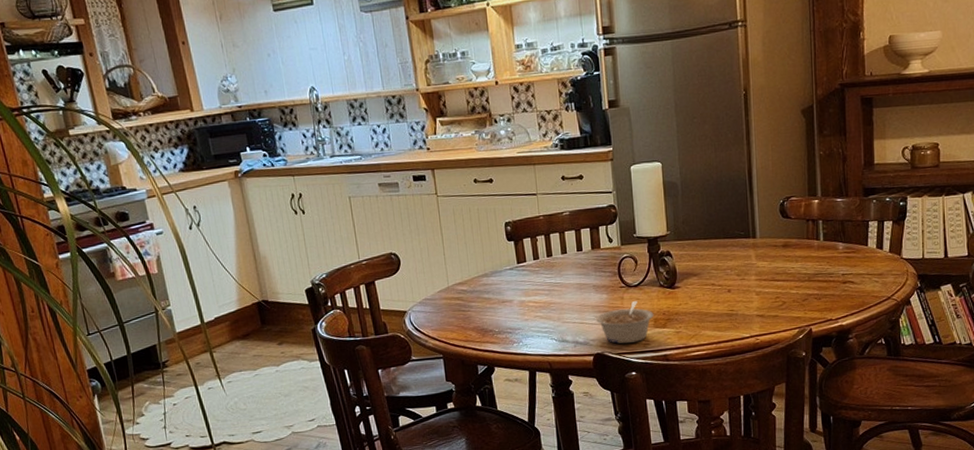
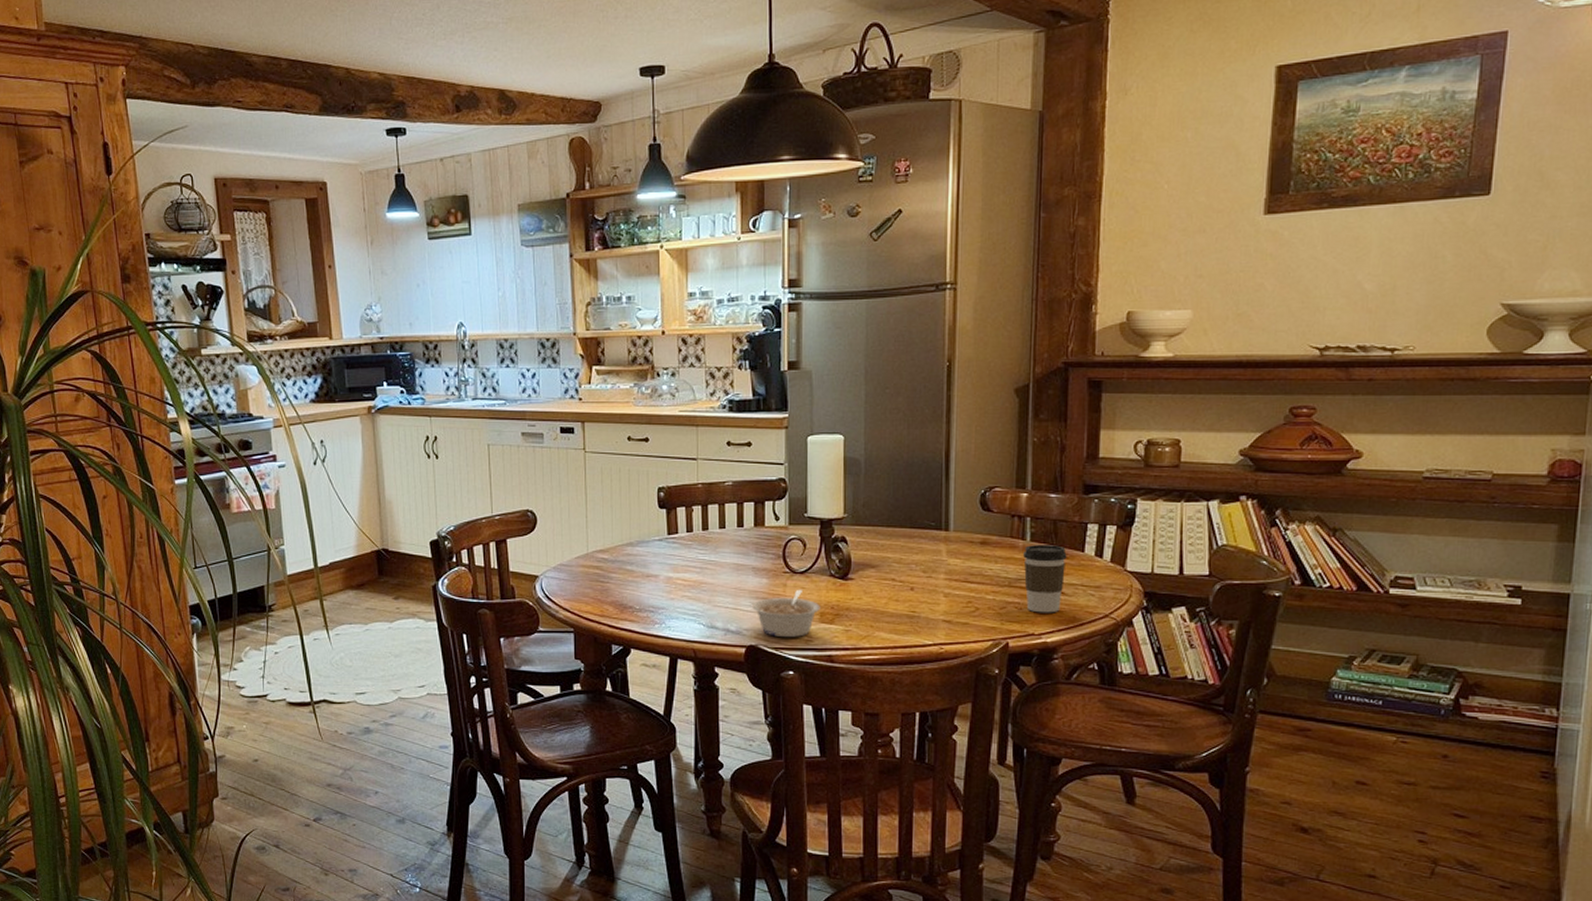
coffee cup: none [818,242,854,301] -> present [1023,545,1067,613]

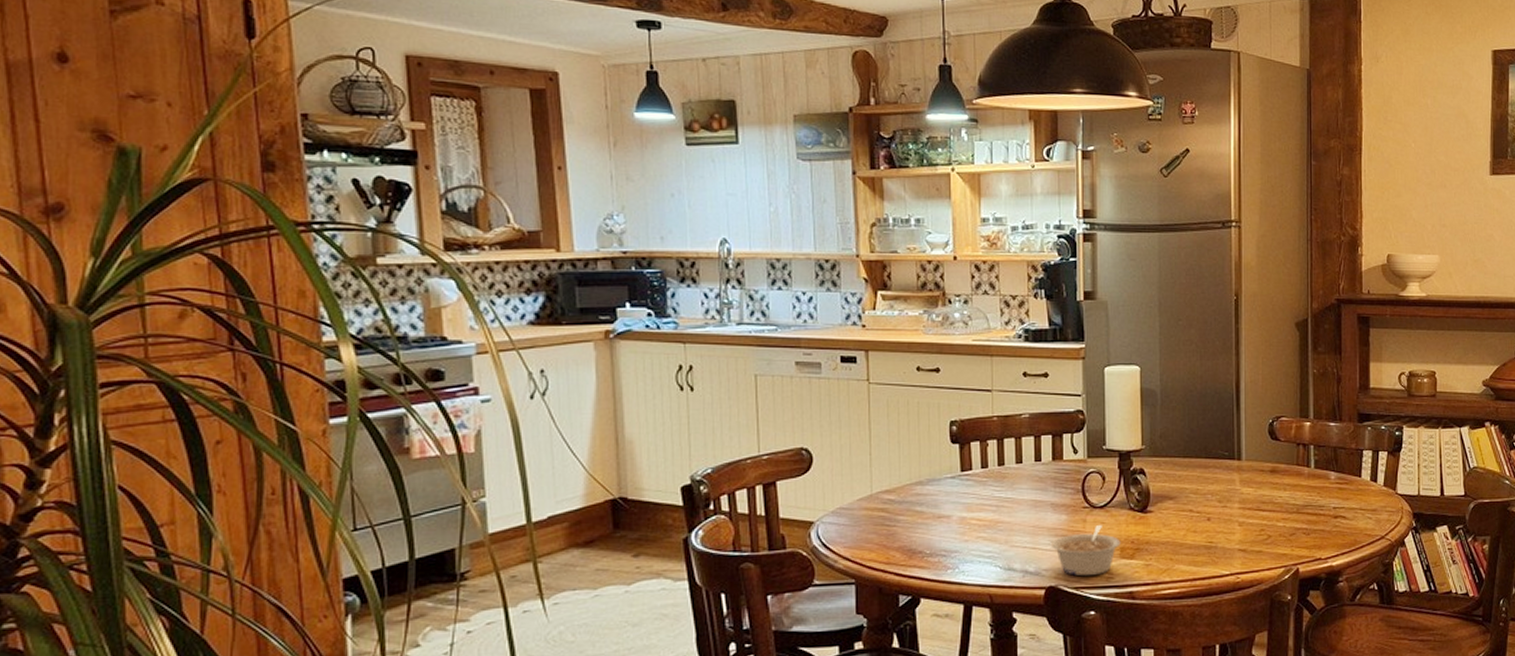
coffee cup: present [1023,545,1067,613] -> none [1309,471,1347,538]

